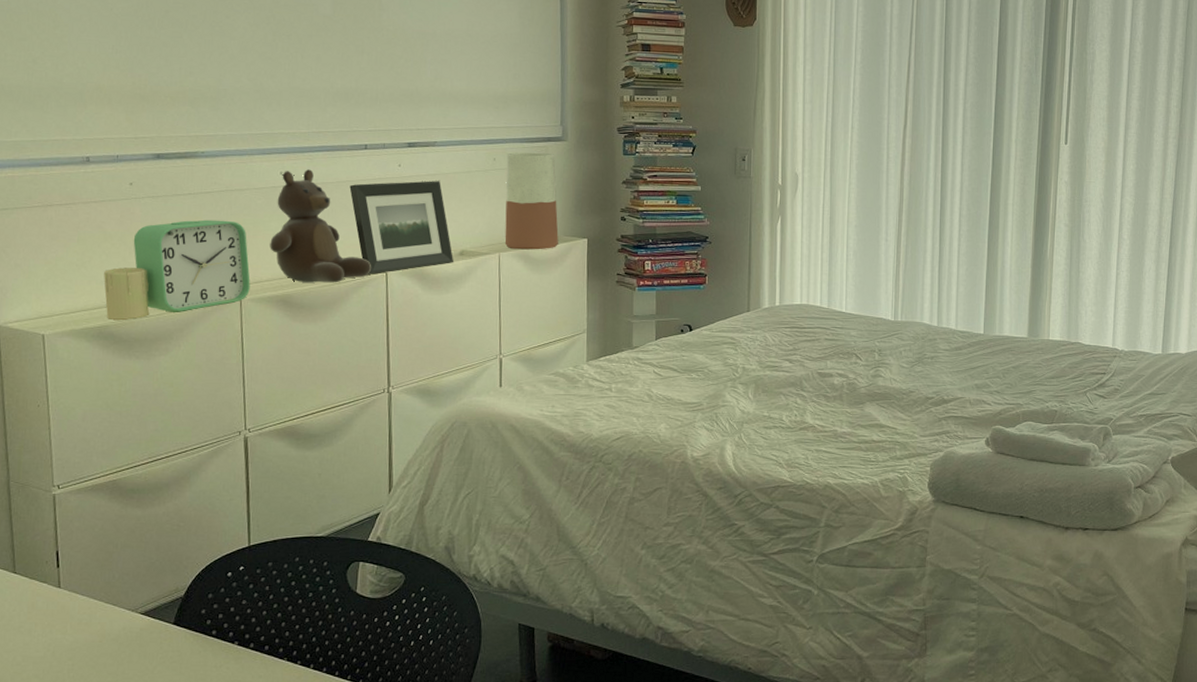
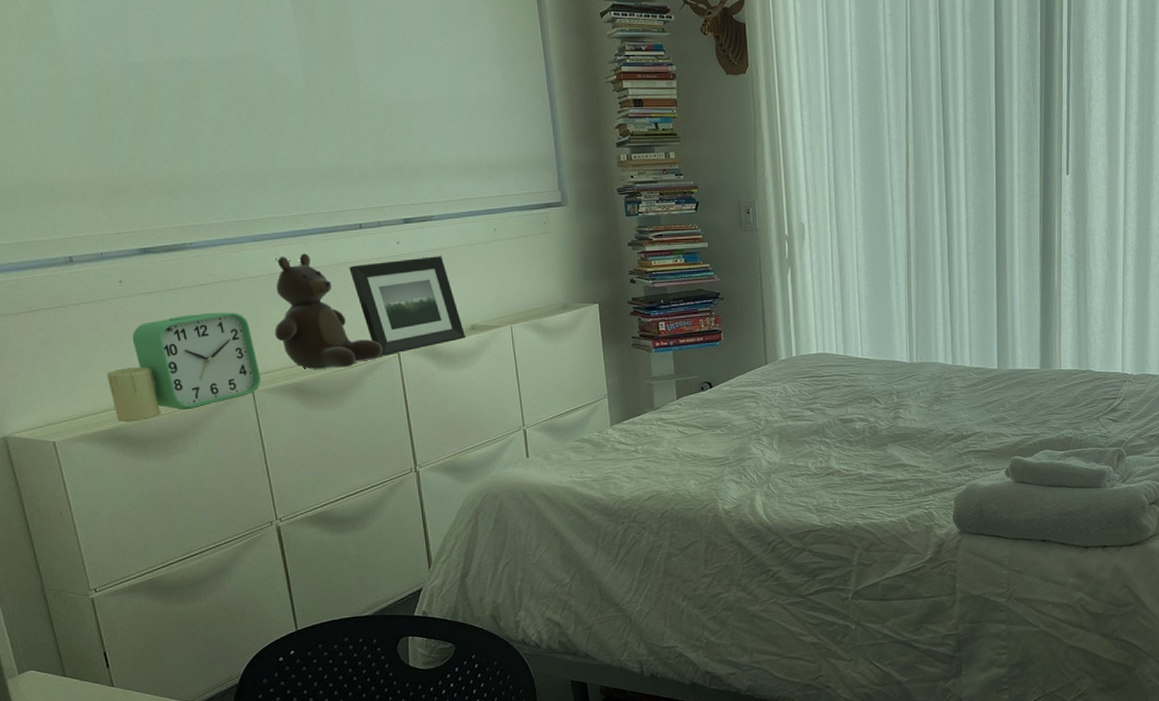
vase: present [504,152,559,250] -> none [507,219,570,320]

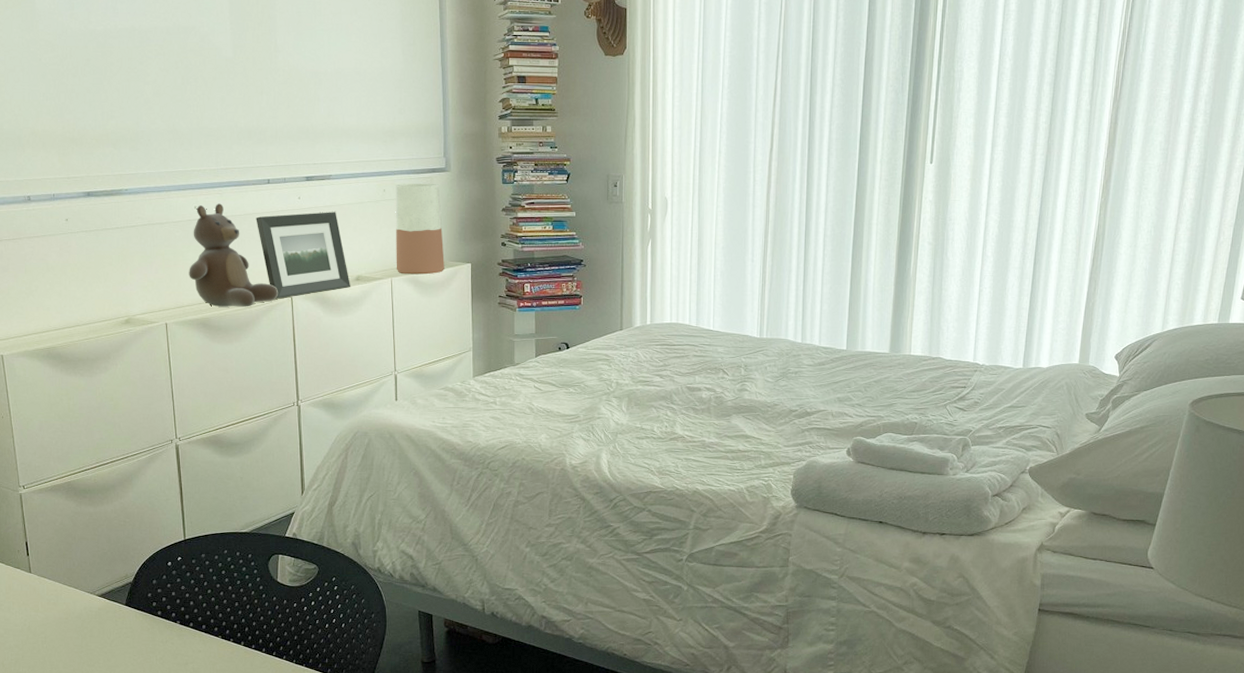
candle: present [107,367,160,421] -> none [49,295,89,342]
alarm clock: present [132,312,261,409] -> none [72,251,174,335]
vase: none [507,219,570,320] -> present [395,183,445,275]

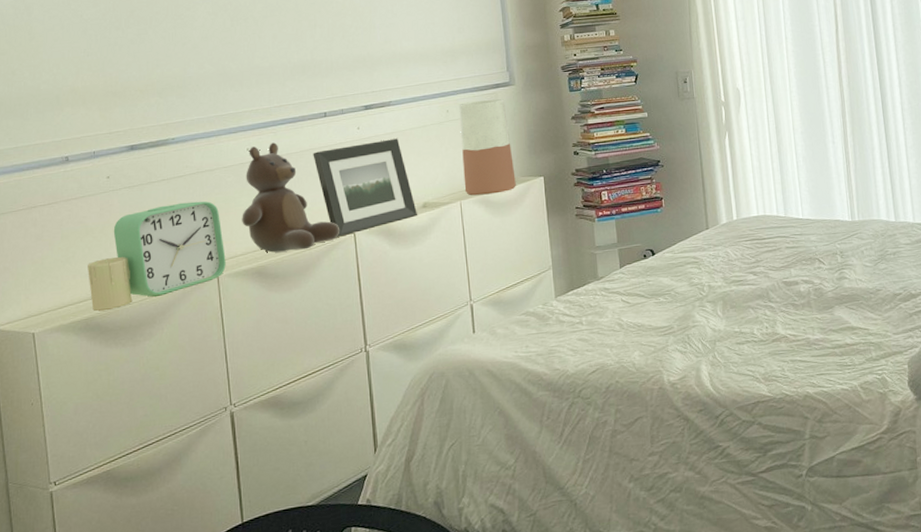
candle: none [49,295,89,342] -> present [88,257,132,311]
alarm clock: none [72,251,174,335] -> present [113,201,226,297]

